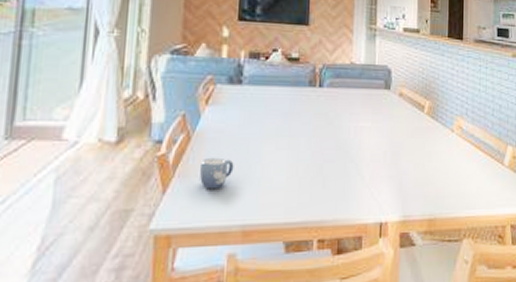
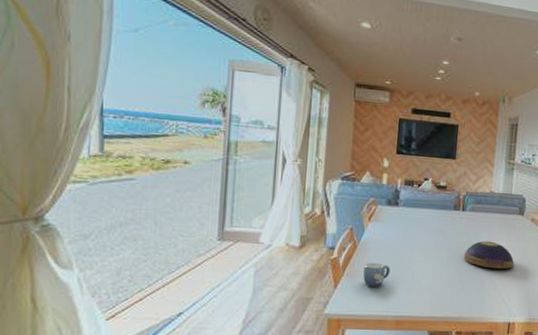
decorative bowl: none [322,122,383,157] -> present [463,240,515,269]

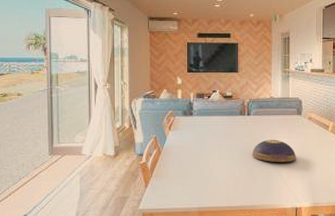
mug: present [363,262,391,287] -> none [168,164,191,185]

